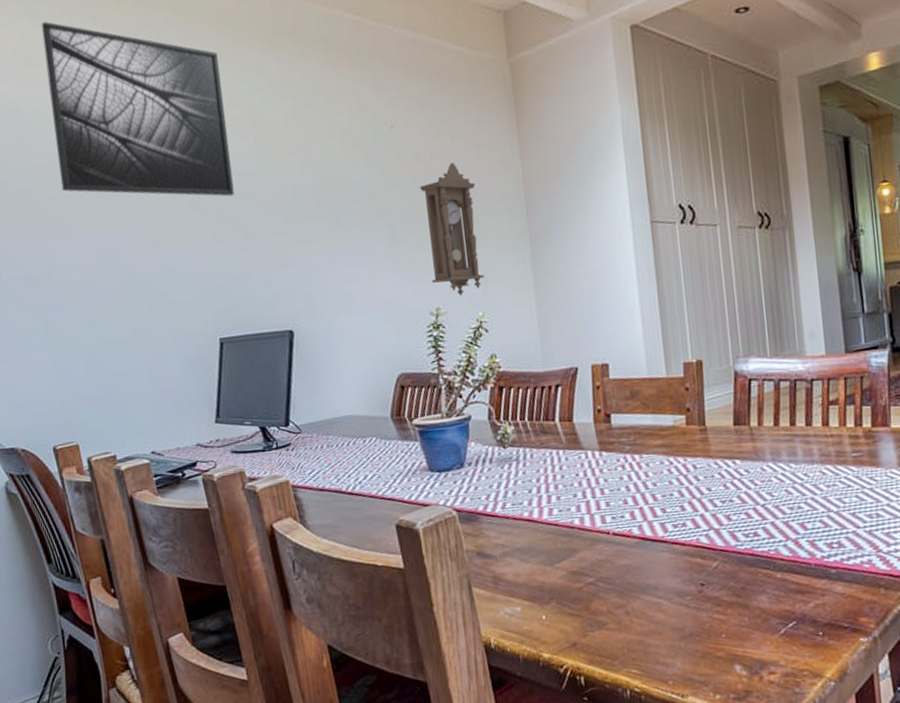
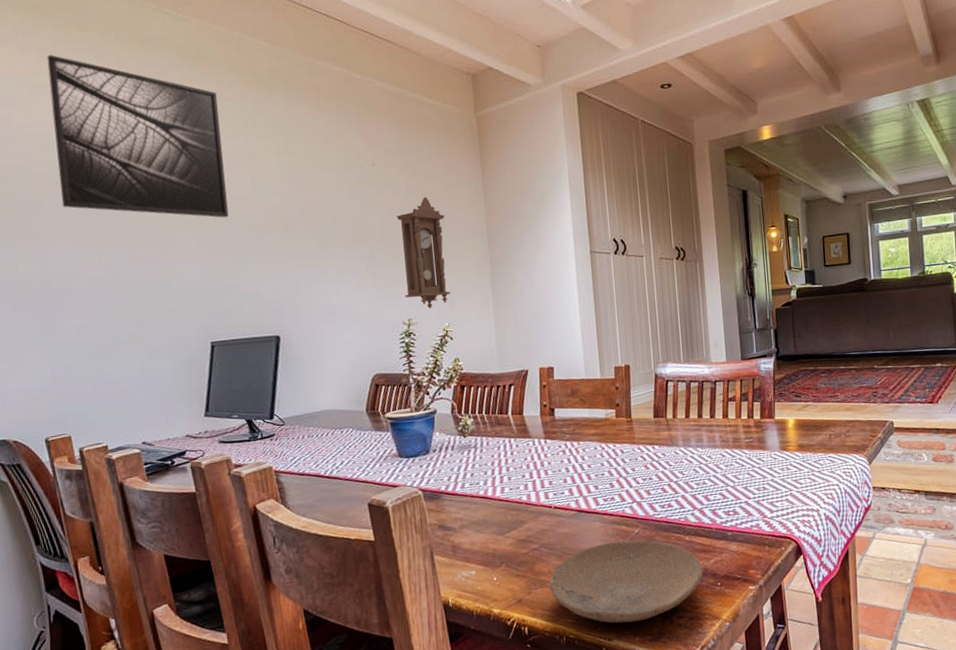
plate: none [608,575,801,677] -> present [549,540,704,624]

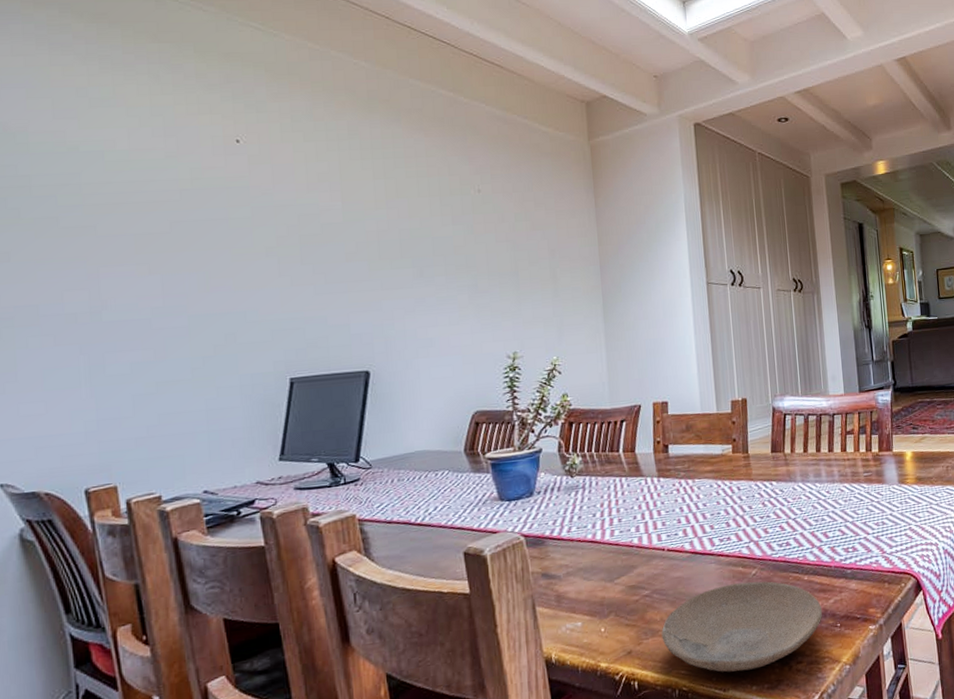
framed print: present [46,55,229,218] -> none [113,66,316,244]
pendulum clock: present [396,196,451,309] -> none [502,225,560,341]

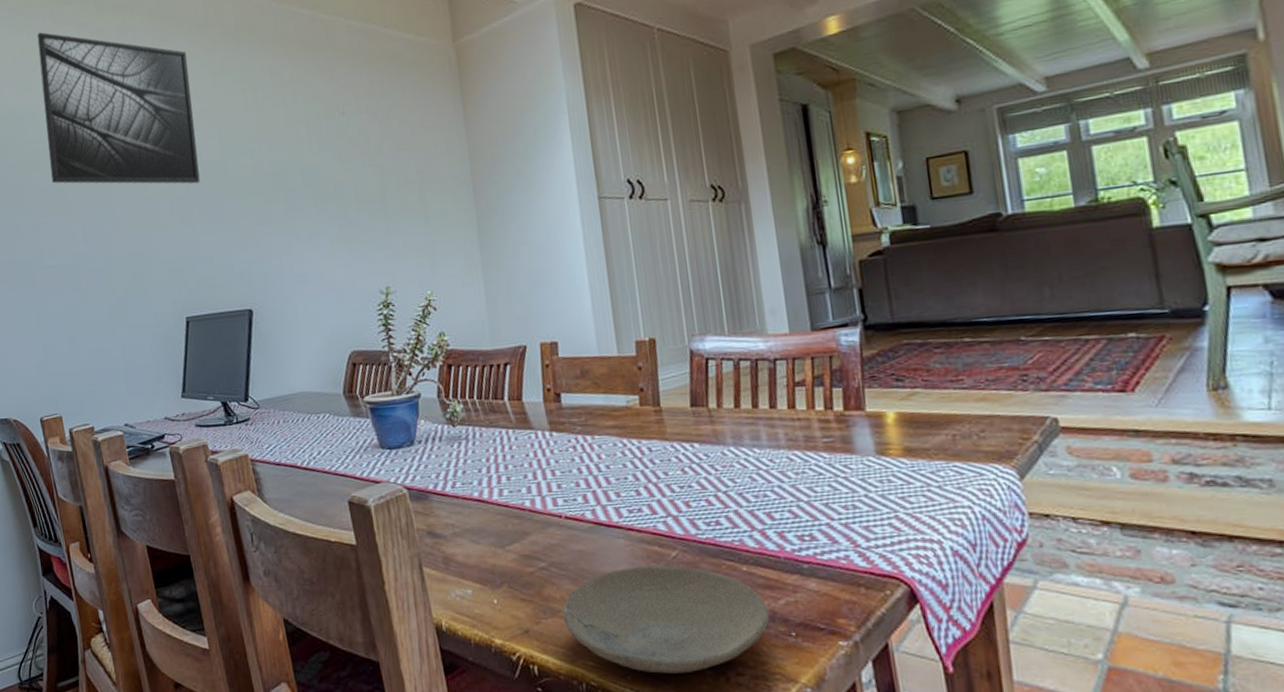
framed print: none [113,66,316,244] -> present [37,32,200,184]

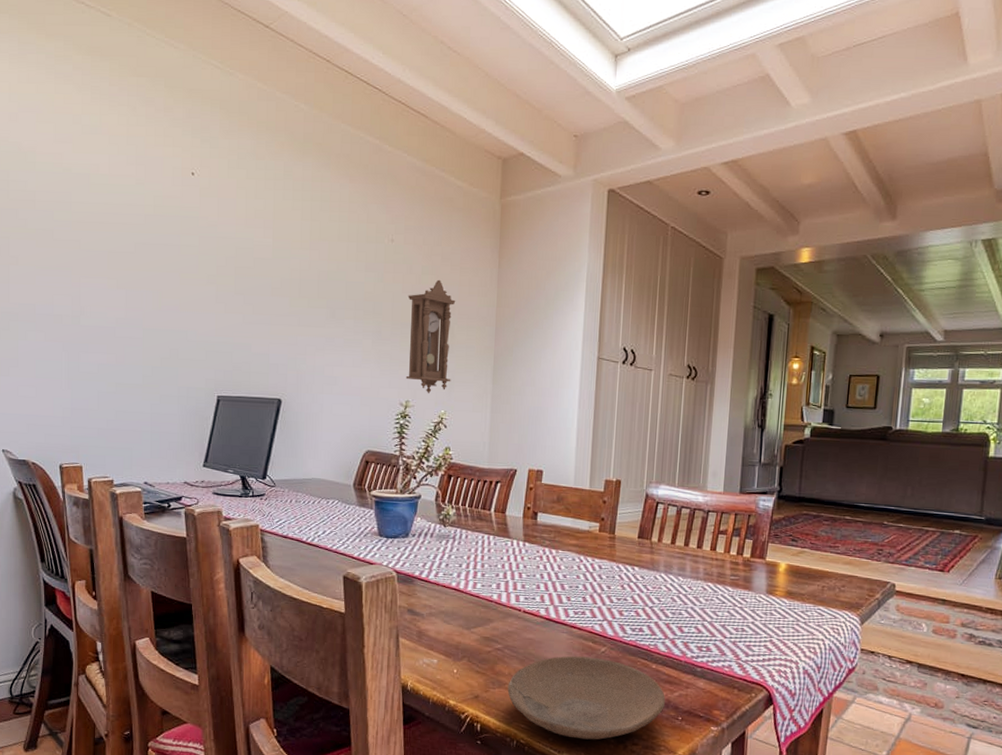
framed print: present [37,32,200,184] -> none [99,97,252,276]
pendulum clock: none [369,144,433,274] -> present [405,279,456,393]

